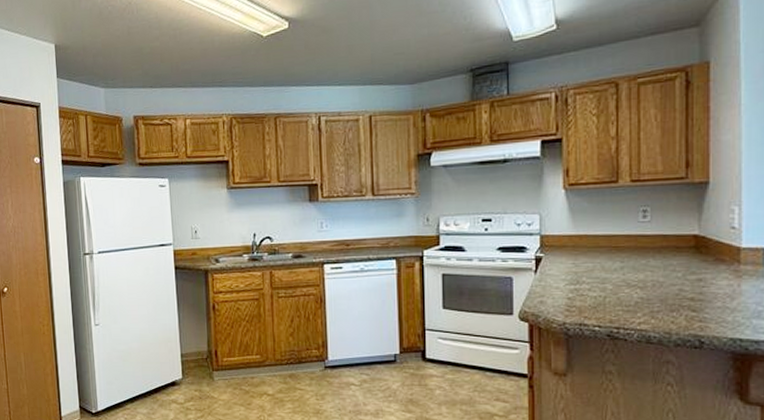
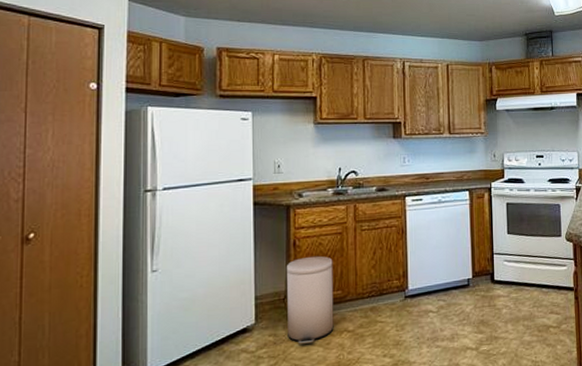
pedal bin: none [207,320,254,402] -> present [286,255,334,344]

